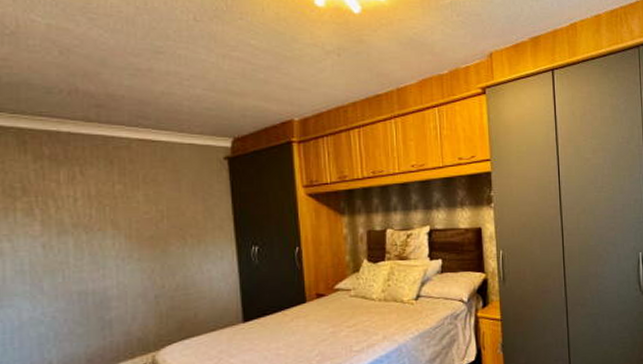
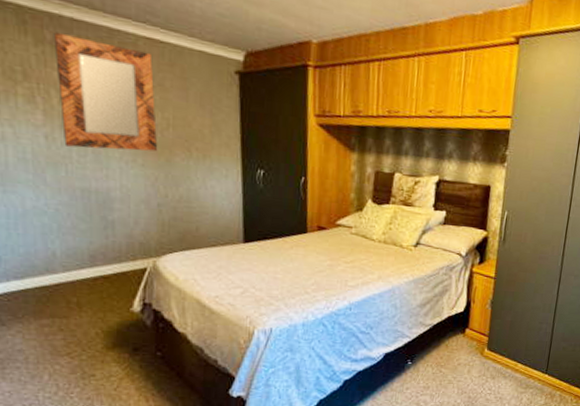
home mirror: none [51,147,152,252] -> present [53,31,157,152]

